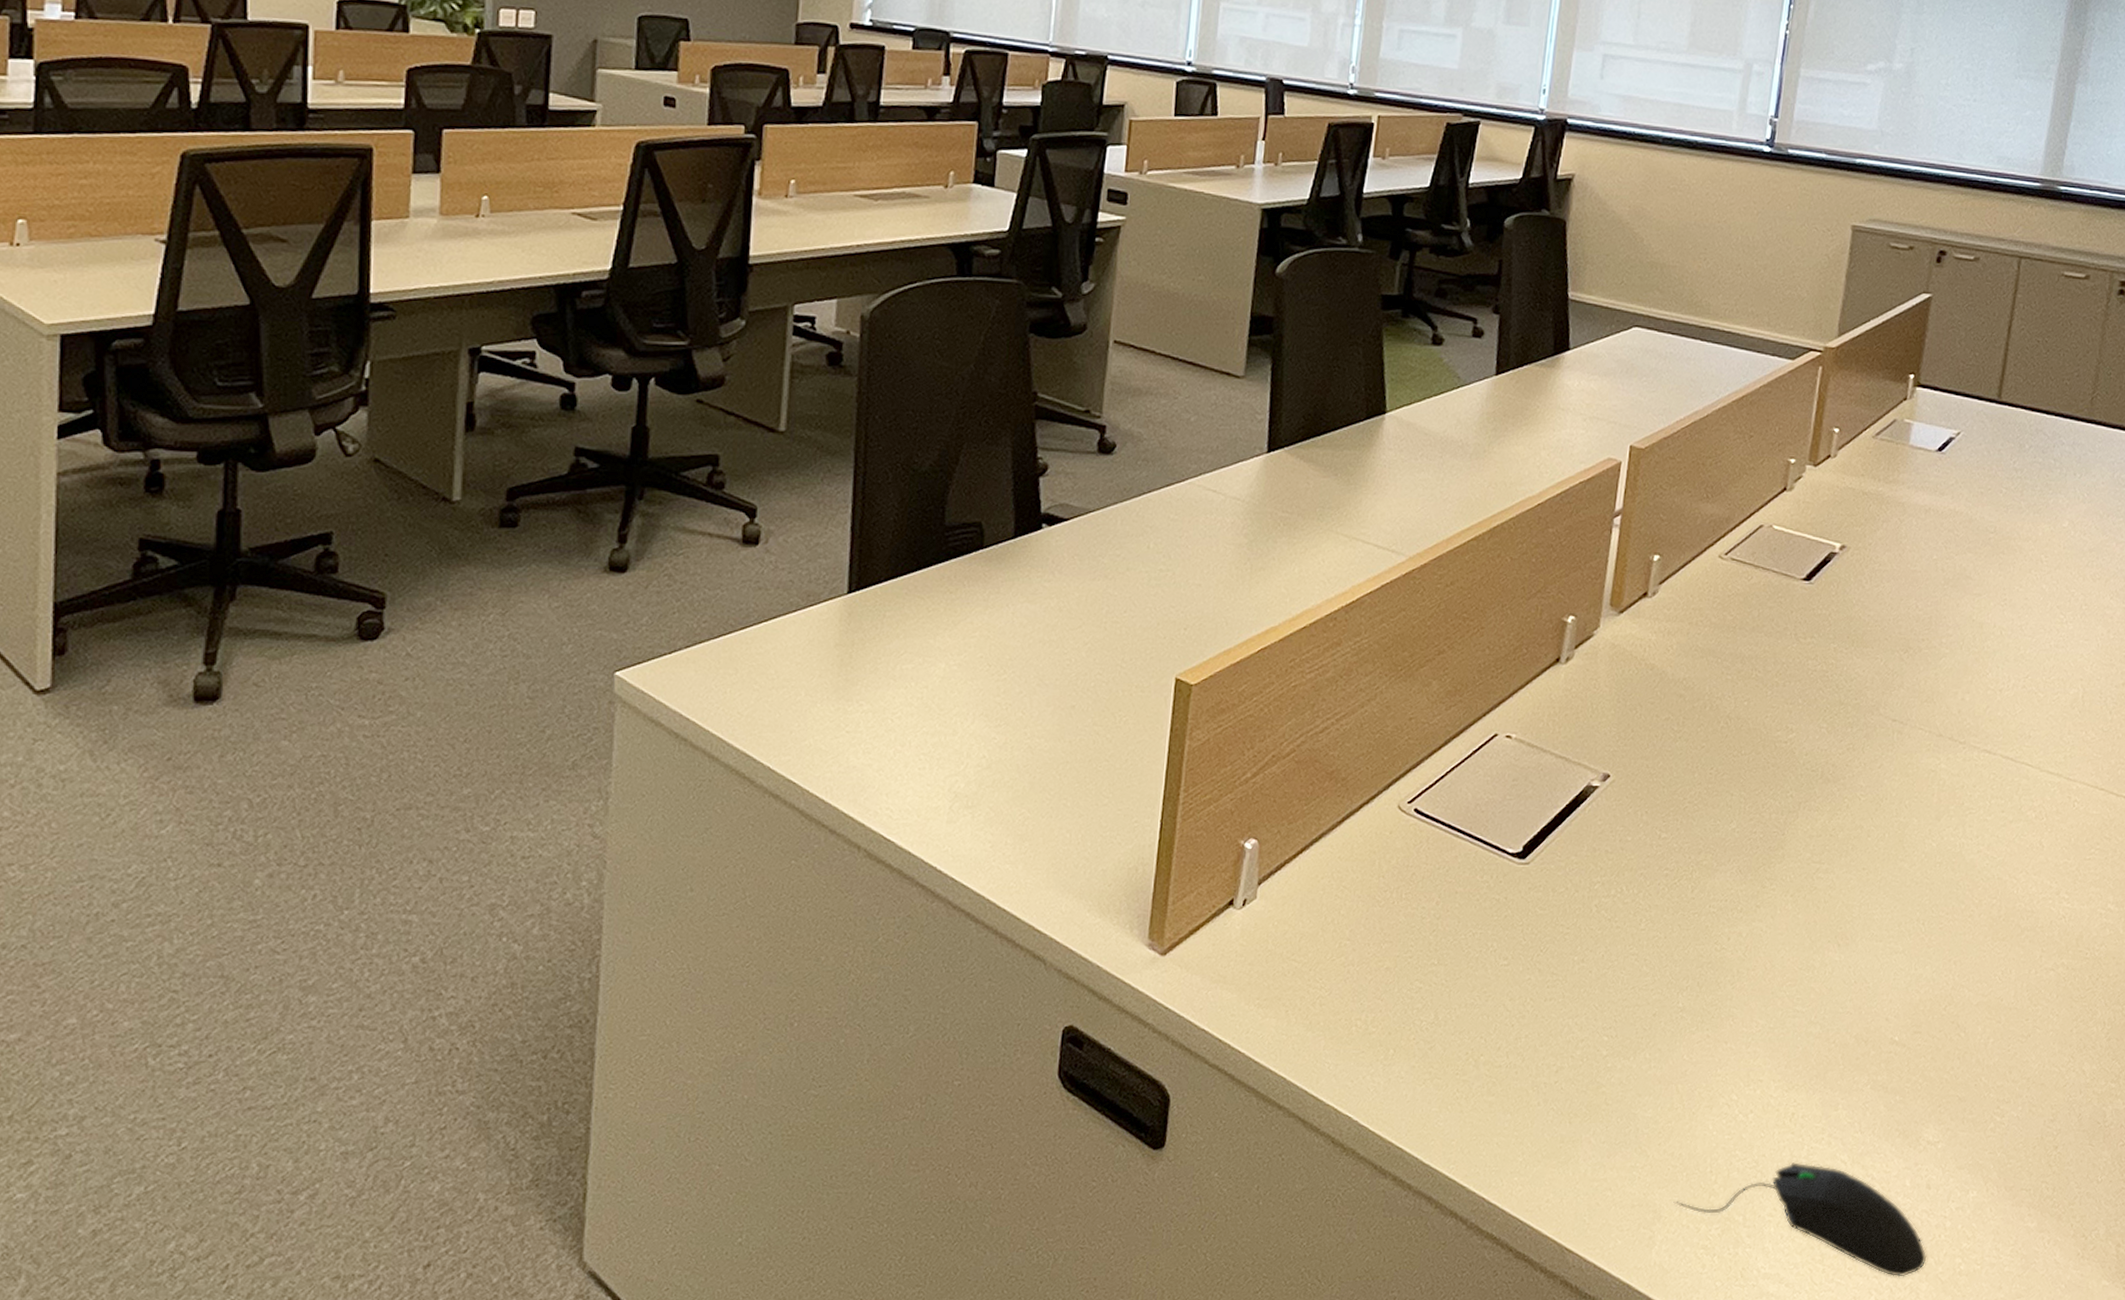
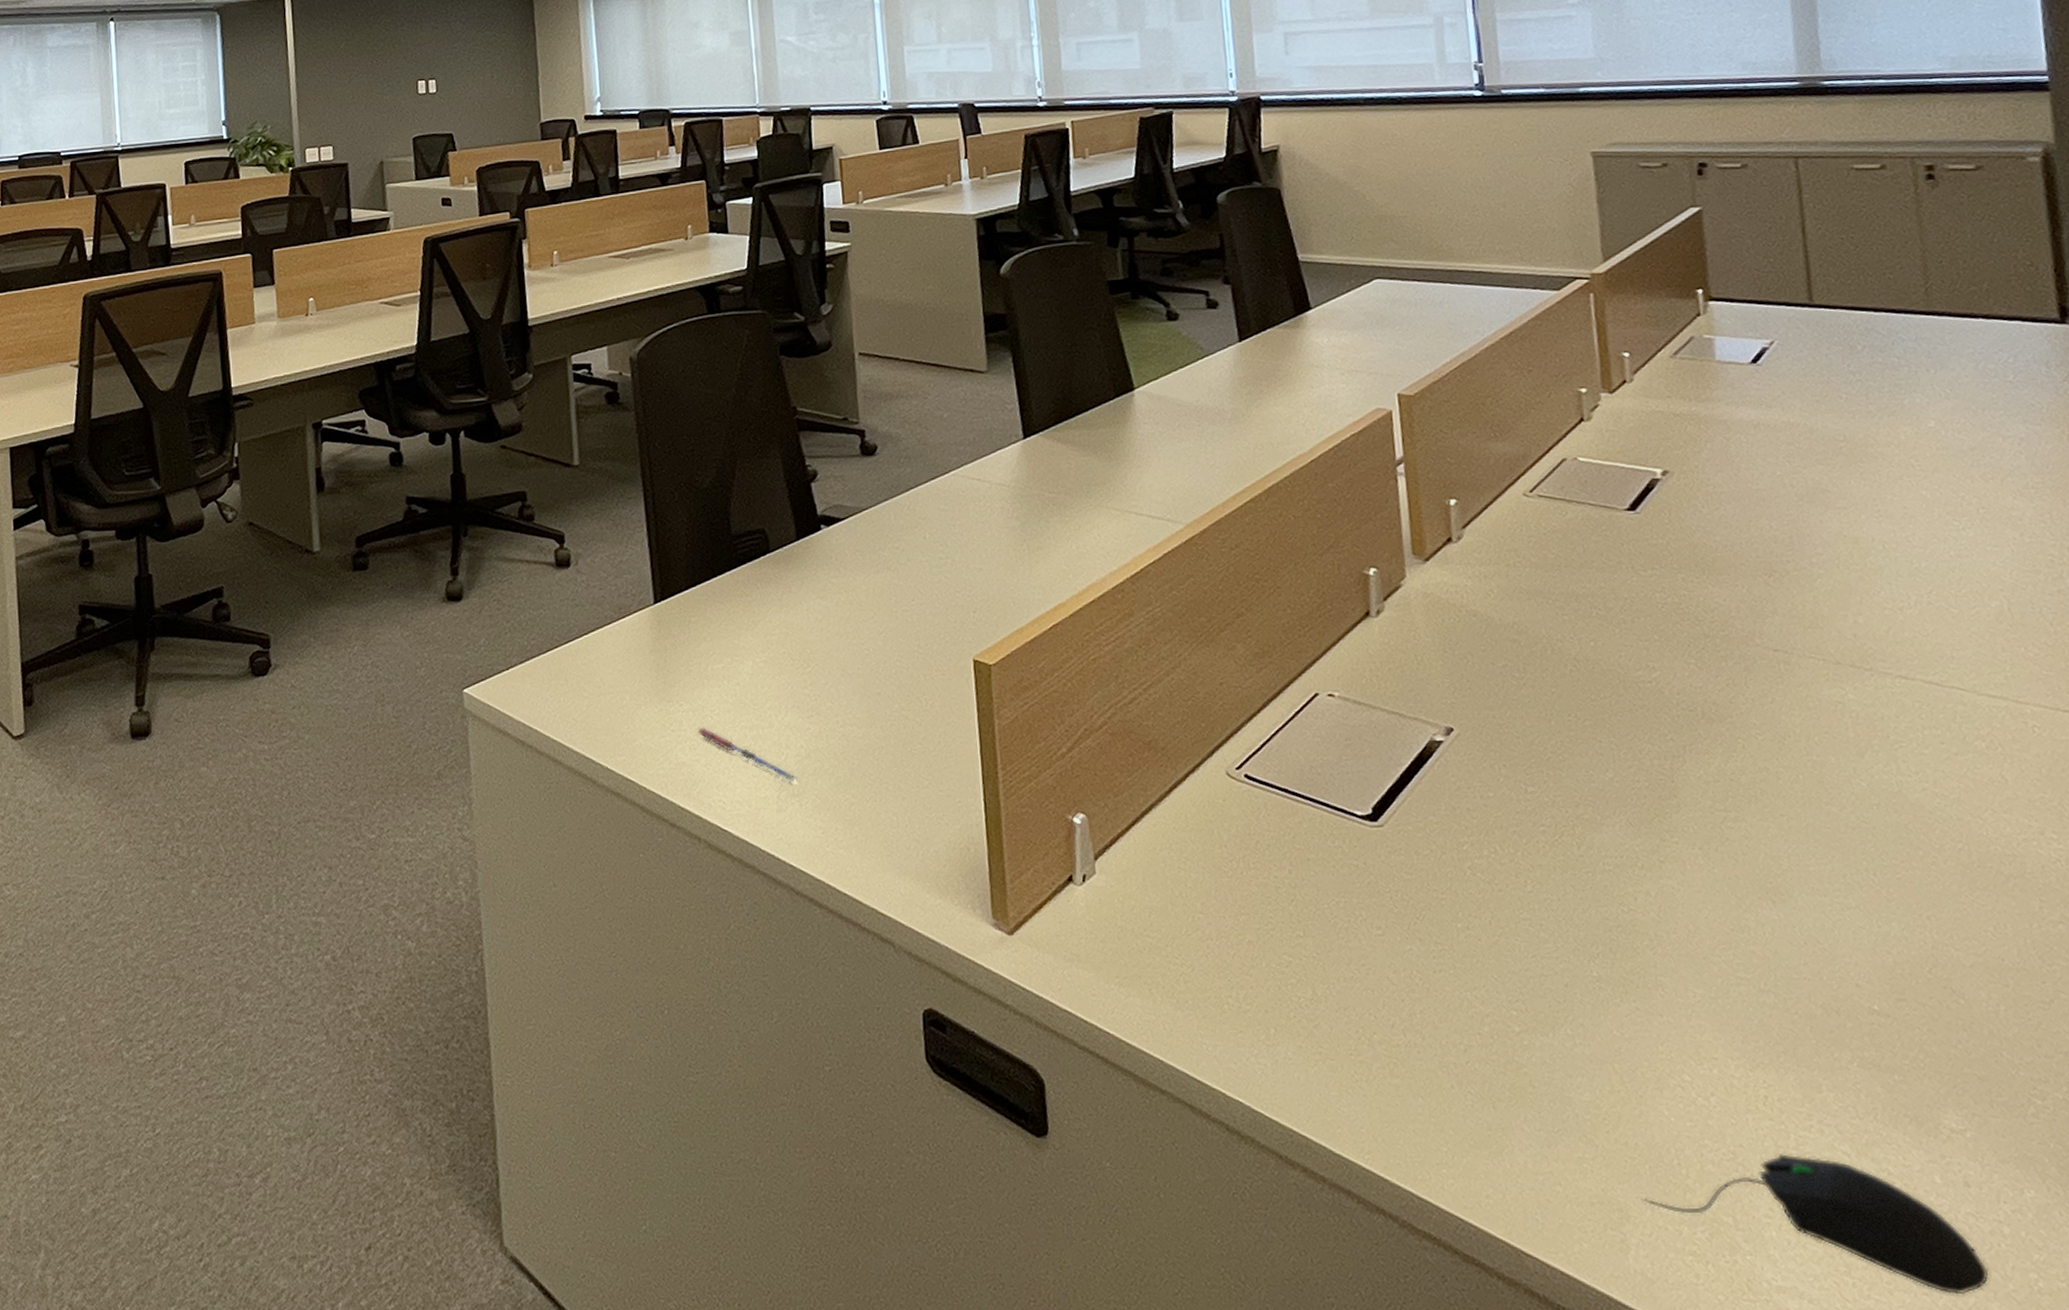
pen: none [874,729,975,793] -> present [697,726,799,782]

